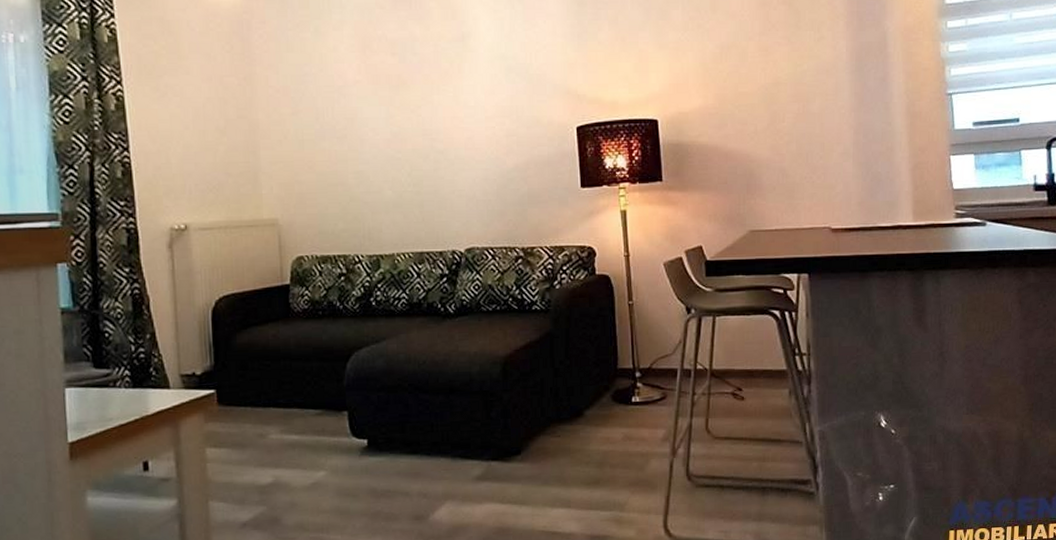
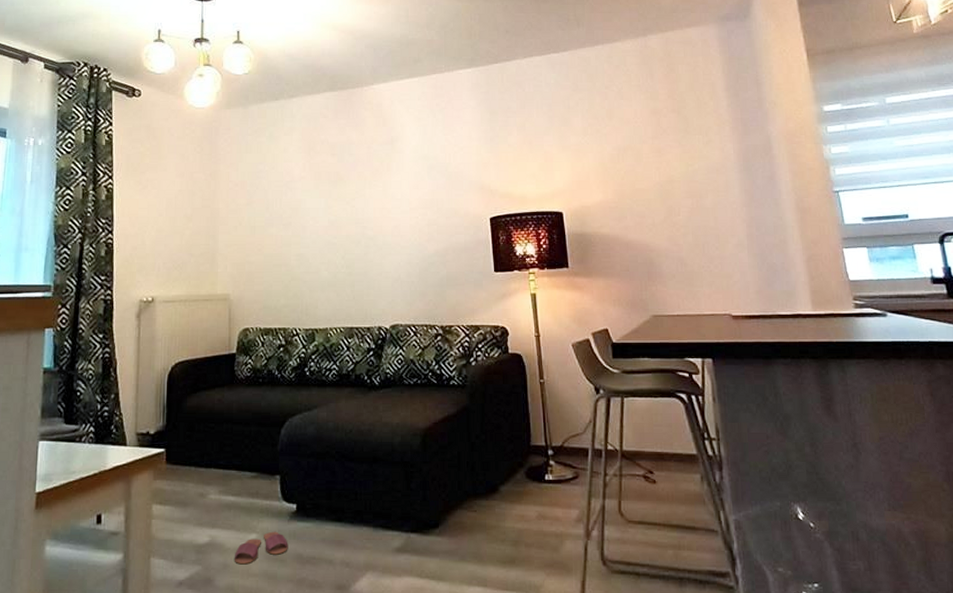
slippers: none [301,467,361,503] -> present [234,531,288,565]

